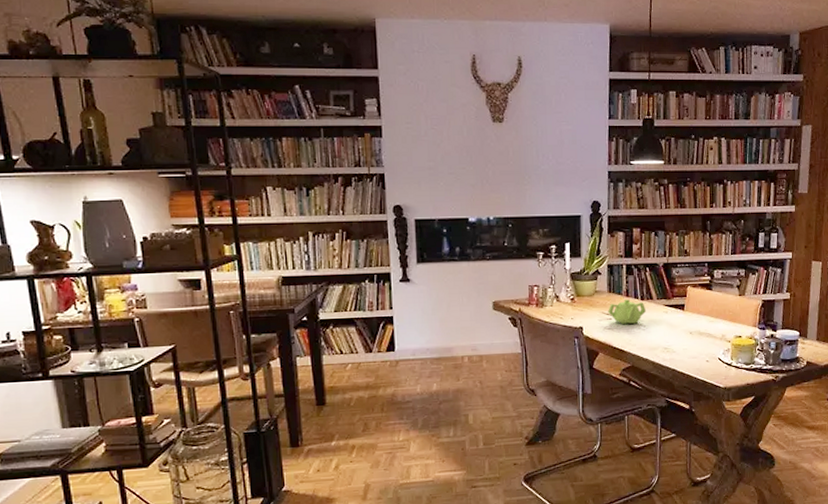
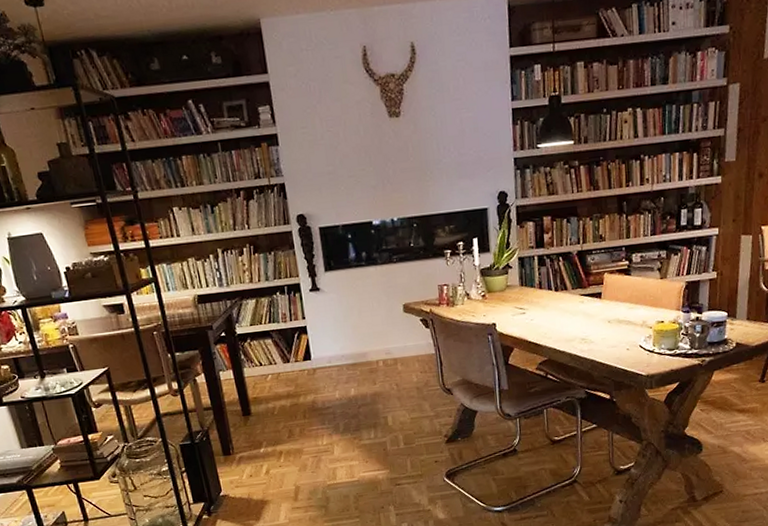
teapot: present [608,299,647,324] -> none [521,292,562,318]

